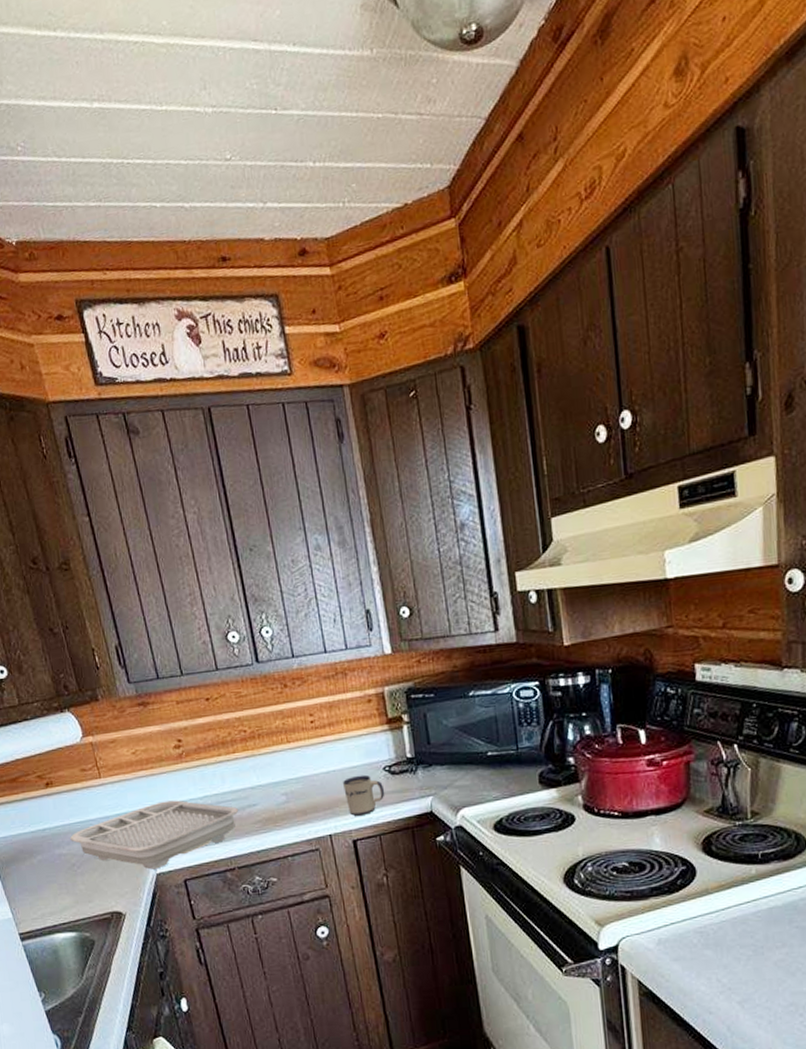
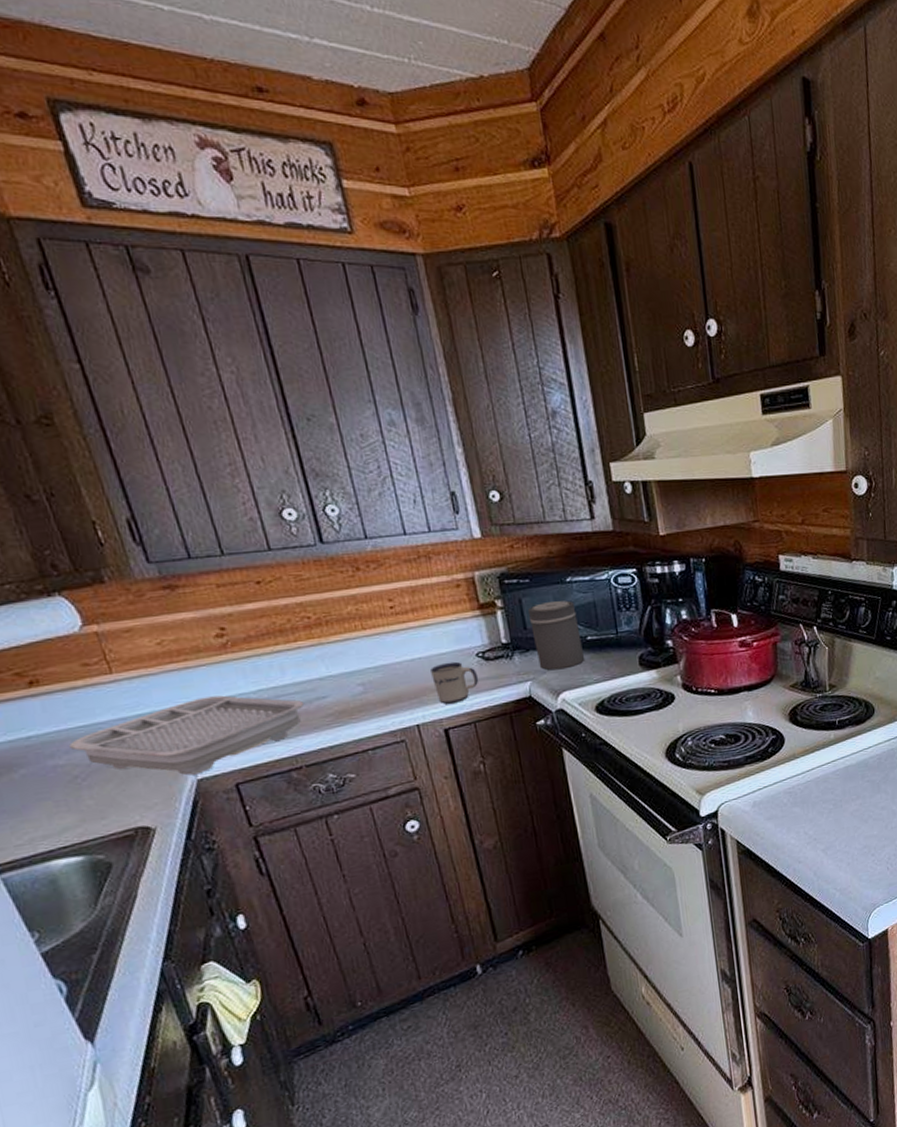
cylinder: none [432,715,484,786] -> present [528,600,584,670]

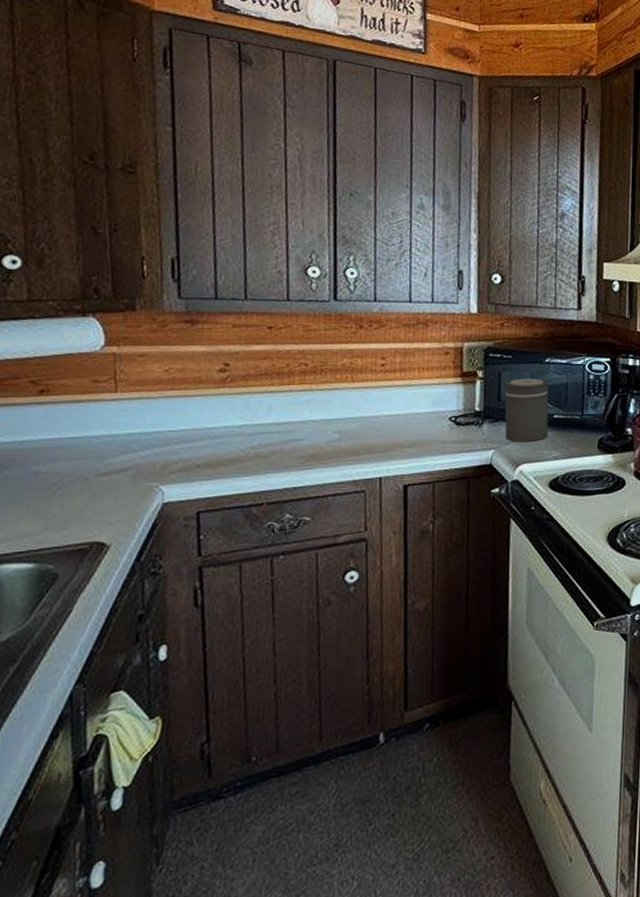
dish rack: present [69,695,305,776] -> none [57,425,282,498]
mug: present [430,661,479,704] -> none [404,422,447,461]

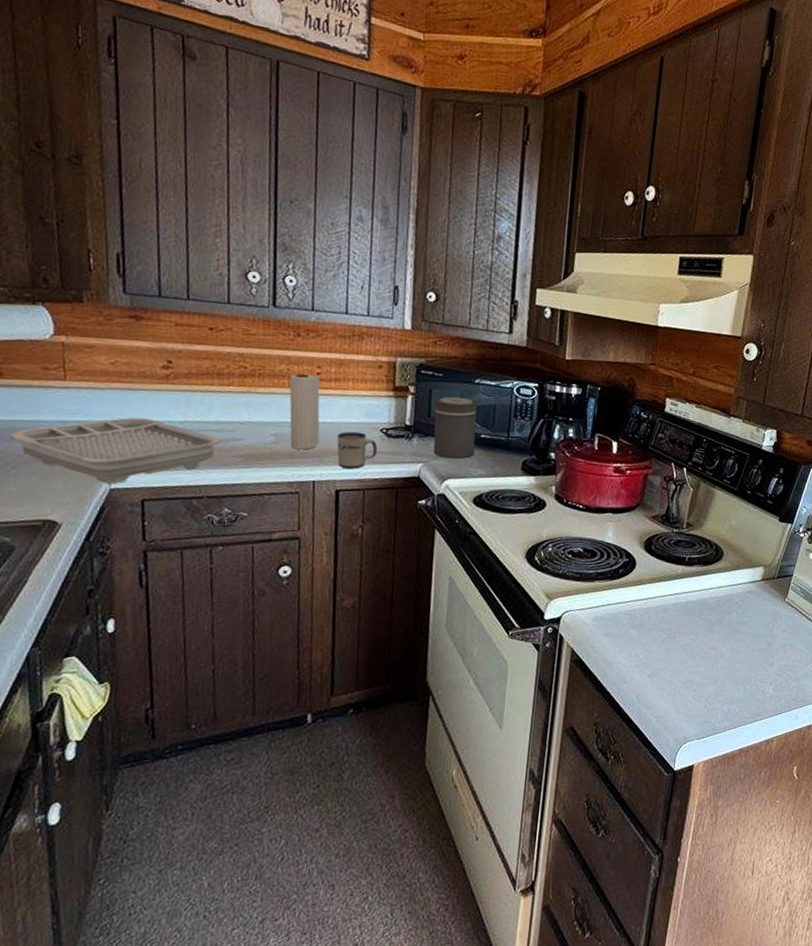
dish rack: none [57,425,282,498] -> present [11,417,221,484]
paper towel roll: none [352,366,386,445] -> present [289,373,320,450]
mug: none [404,422,447,461] -> present [337,431,378,469]

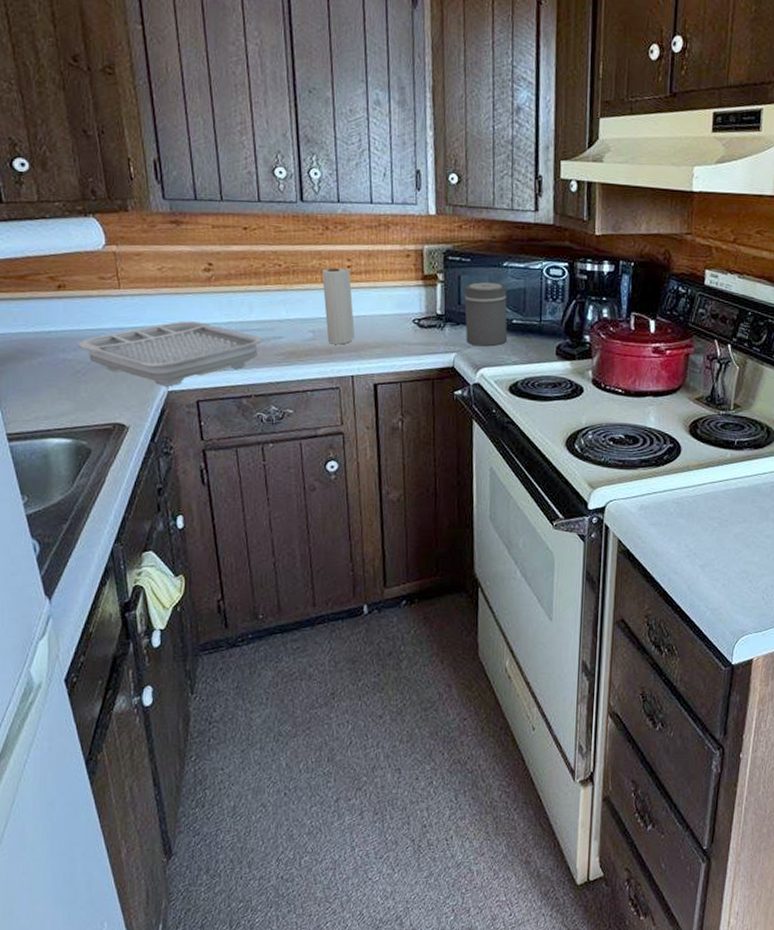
mug: present [337,431,378,469] -> none [372,323,411,362]

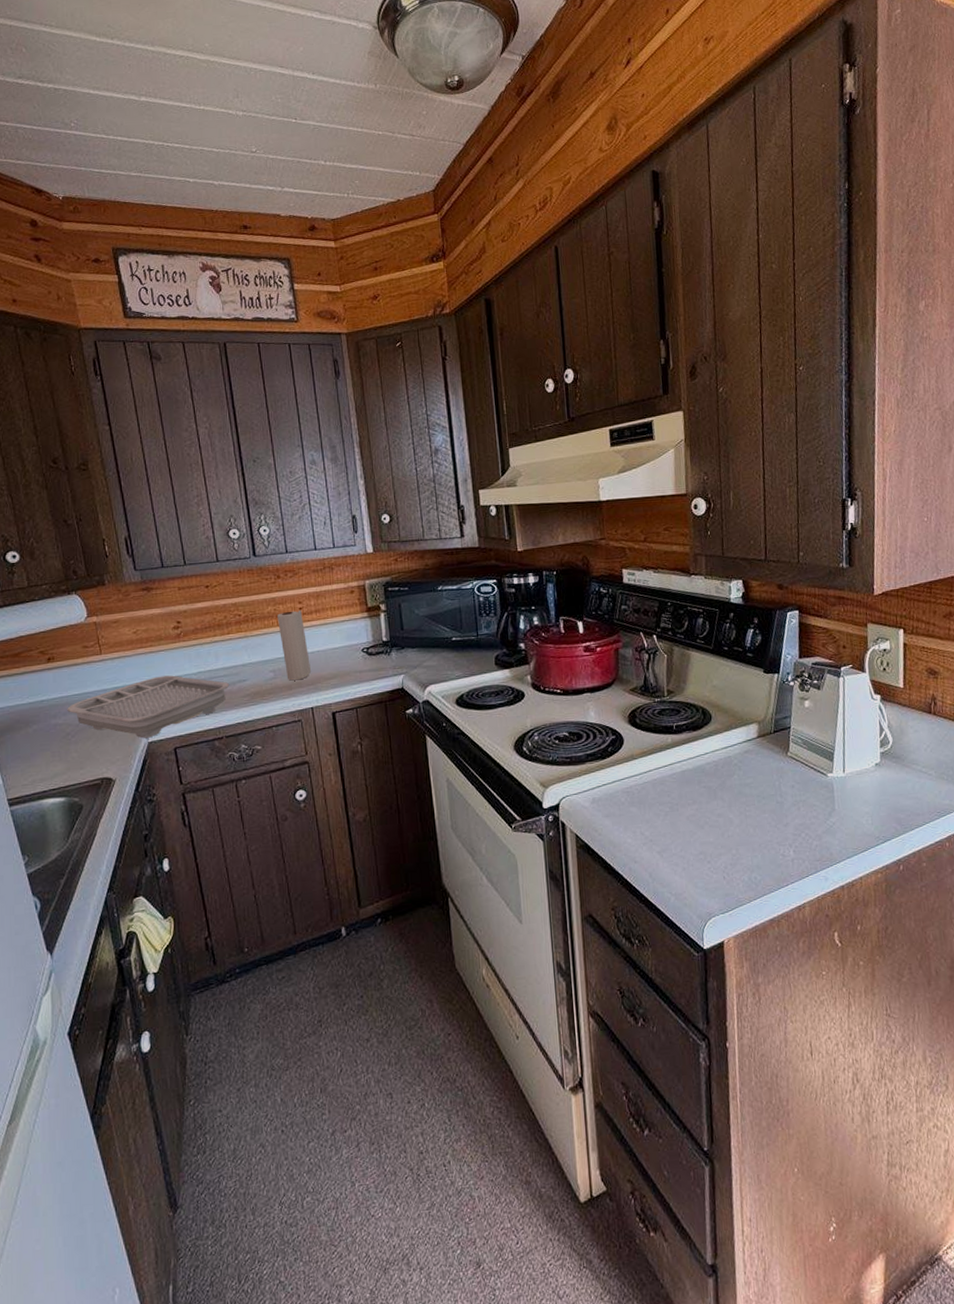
cylinder: present [464,282,507,347] -> none [406,606,449,666]

